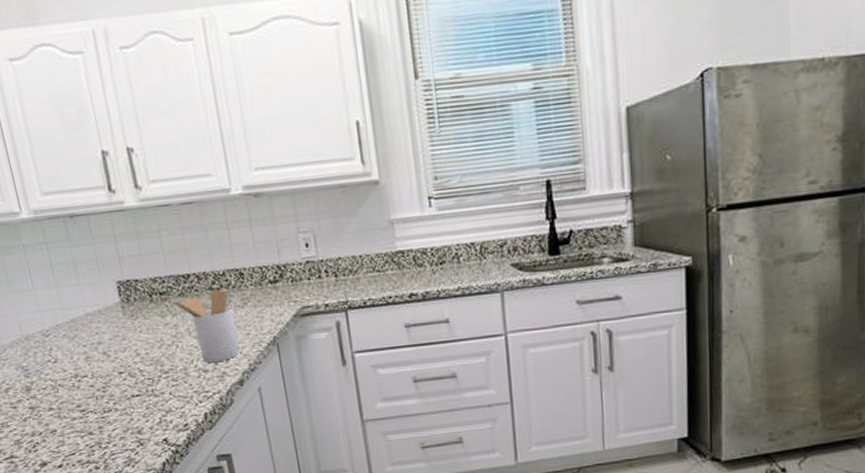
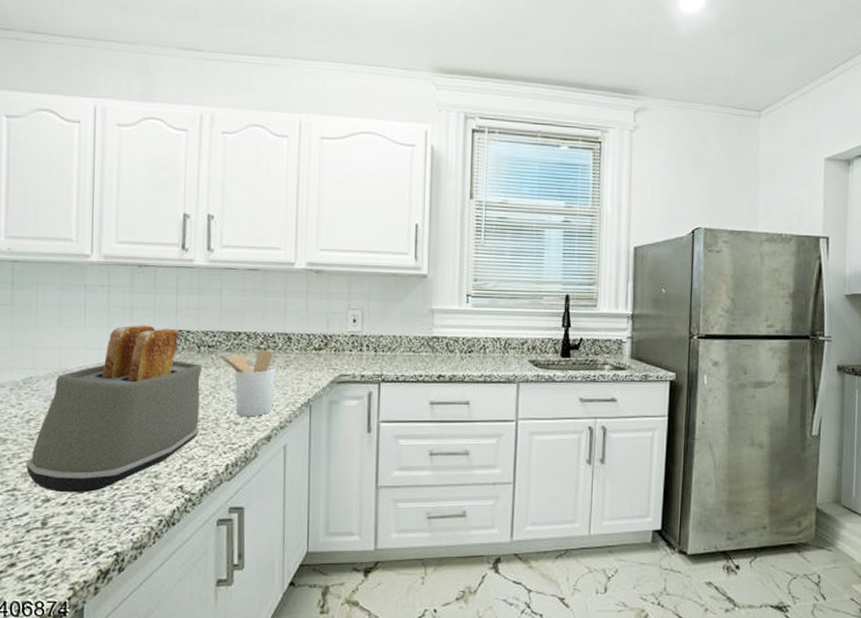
toaster: none [15,279,171,456] -> present [26,325,202,493]

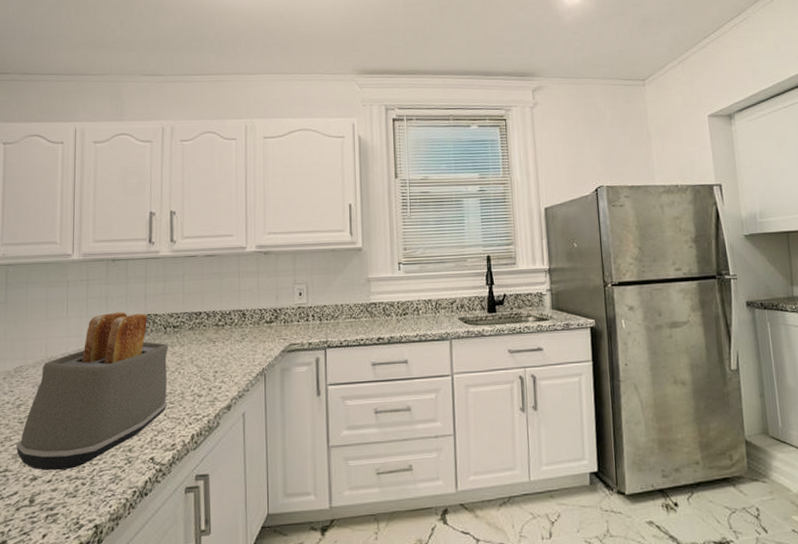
utensil holder: present [217,349,276,417] -> none [181,326,233,389]

